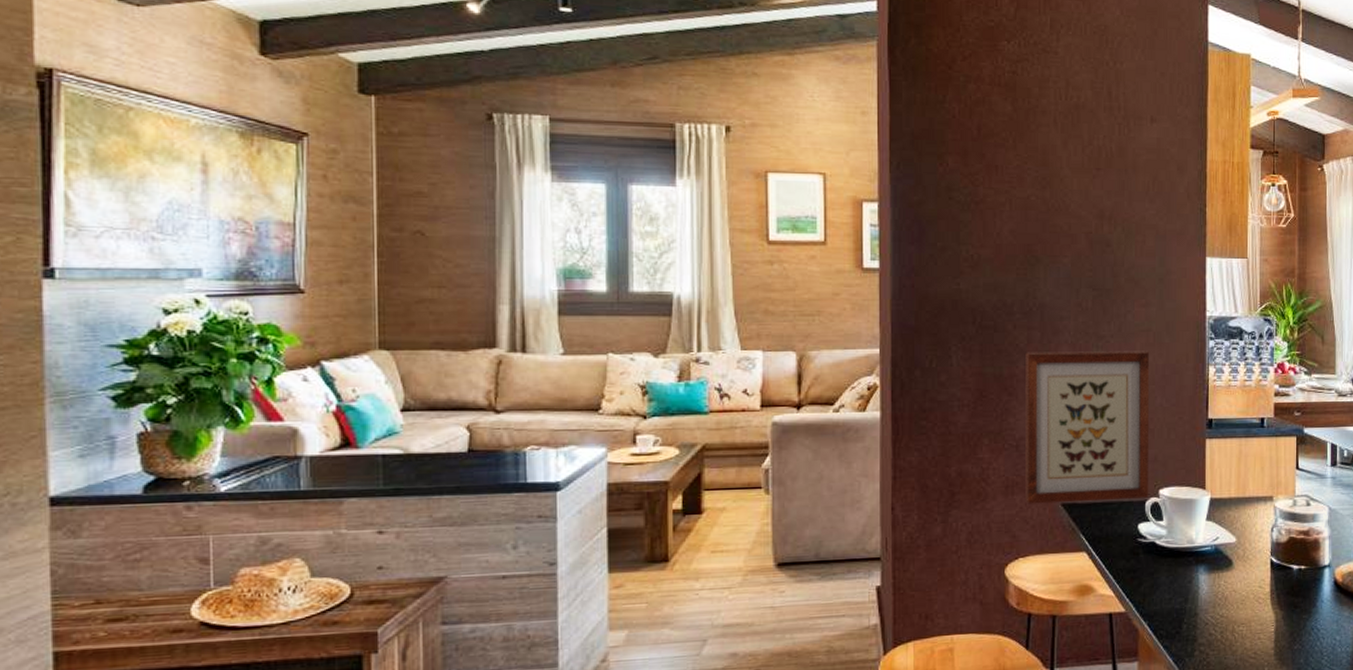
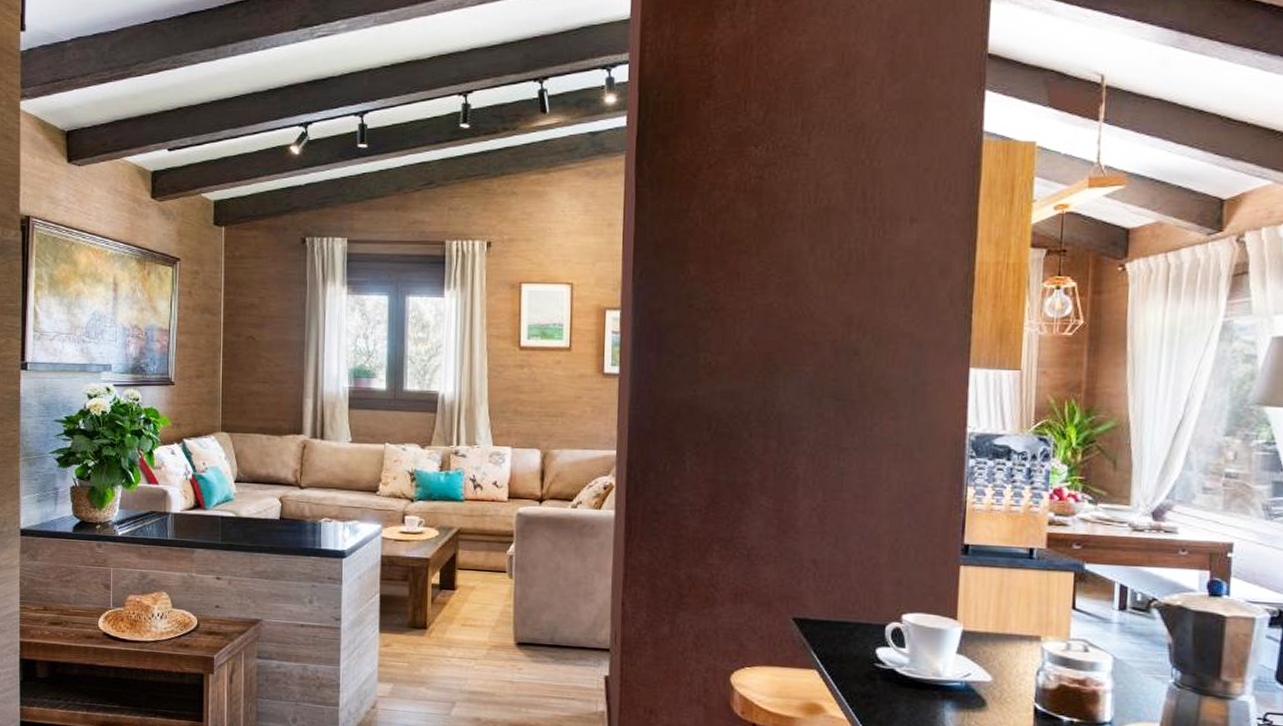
wall art: present [1025,351,1150,504] -> none [754,461,898,622]

